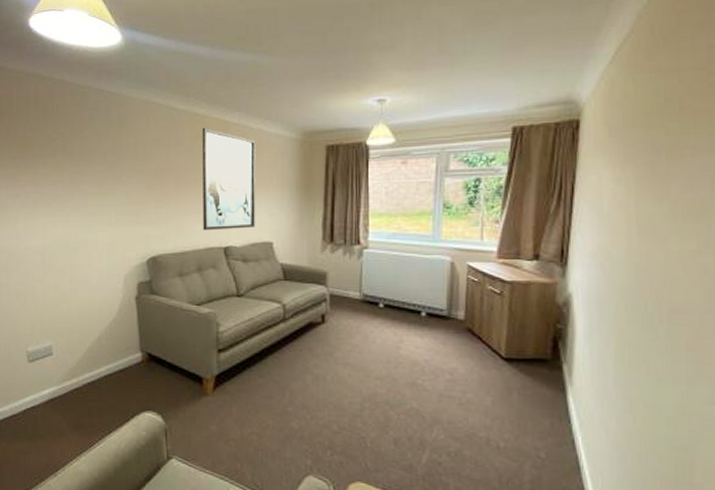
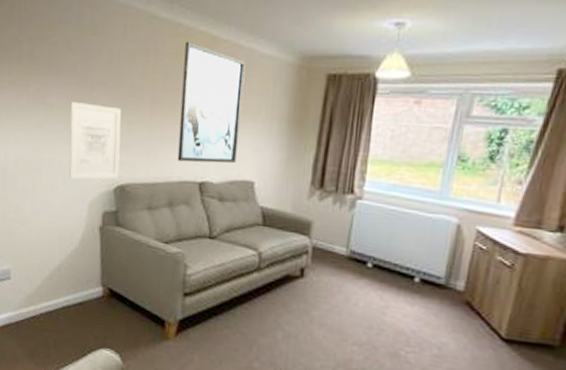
wall art: none [102,186,150,255] -> present [69,101,121,180]

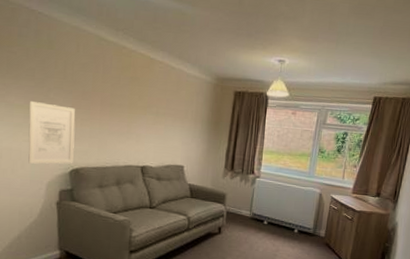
wall art: present [177,41,246,164] -> none [123,60,176,152]

